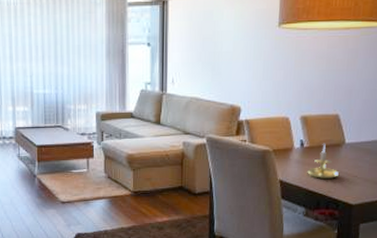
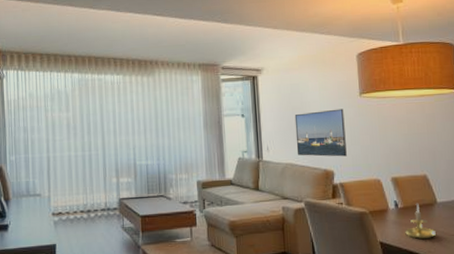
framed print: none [203,40,259,92] -> present [294,109,347,157]

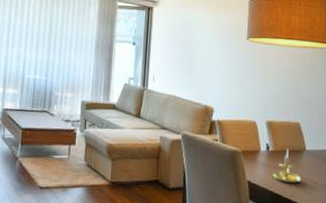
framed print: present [294,109,347,157] -> none [181,48,230,96]

